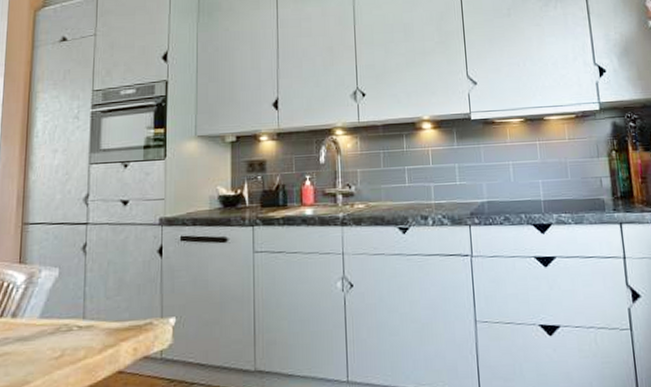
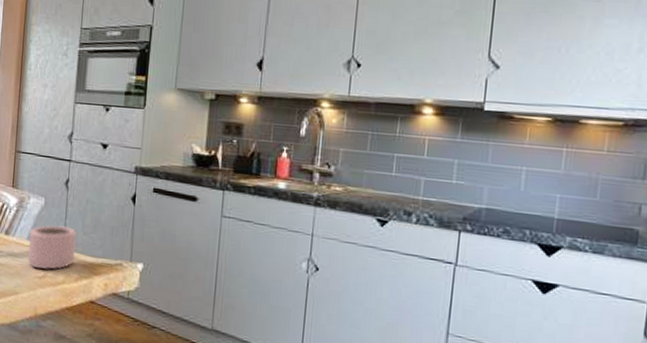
mug: none [40,294,98,348] -> present [27,224,76,270]

